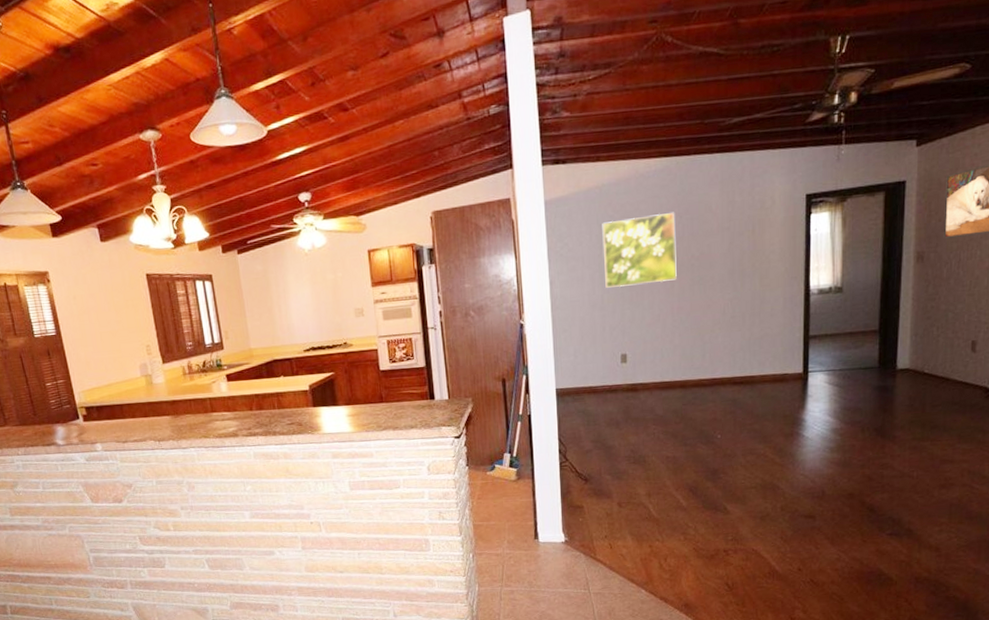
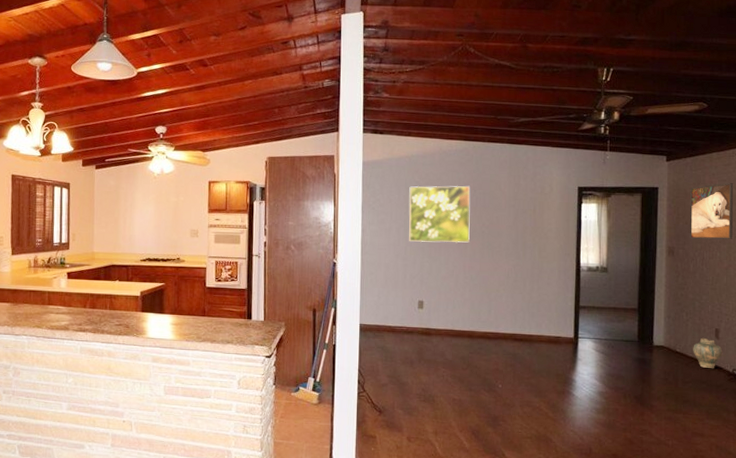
vase: none [944,353,980,387] -> present [693,337,723,368]

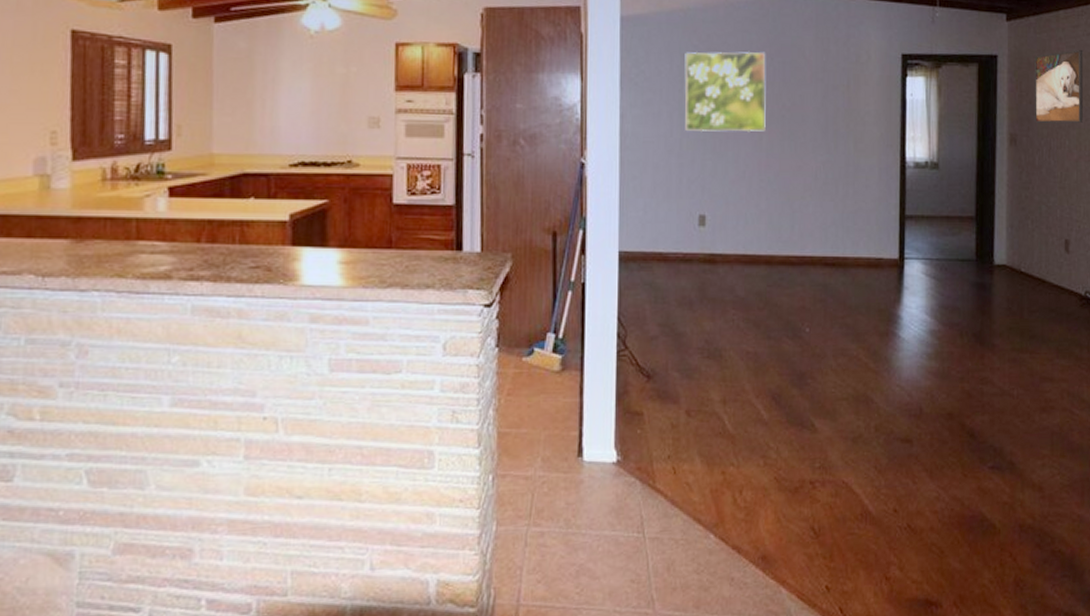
vase: present [693,337,723,368] -> none [1040,252,1074,291]

